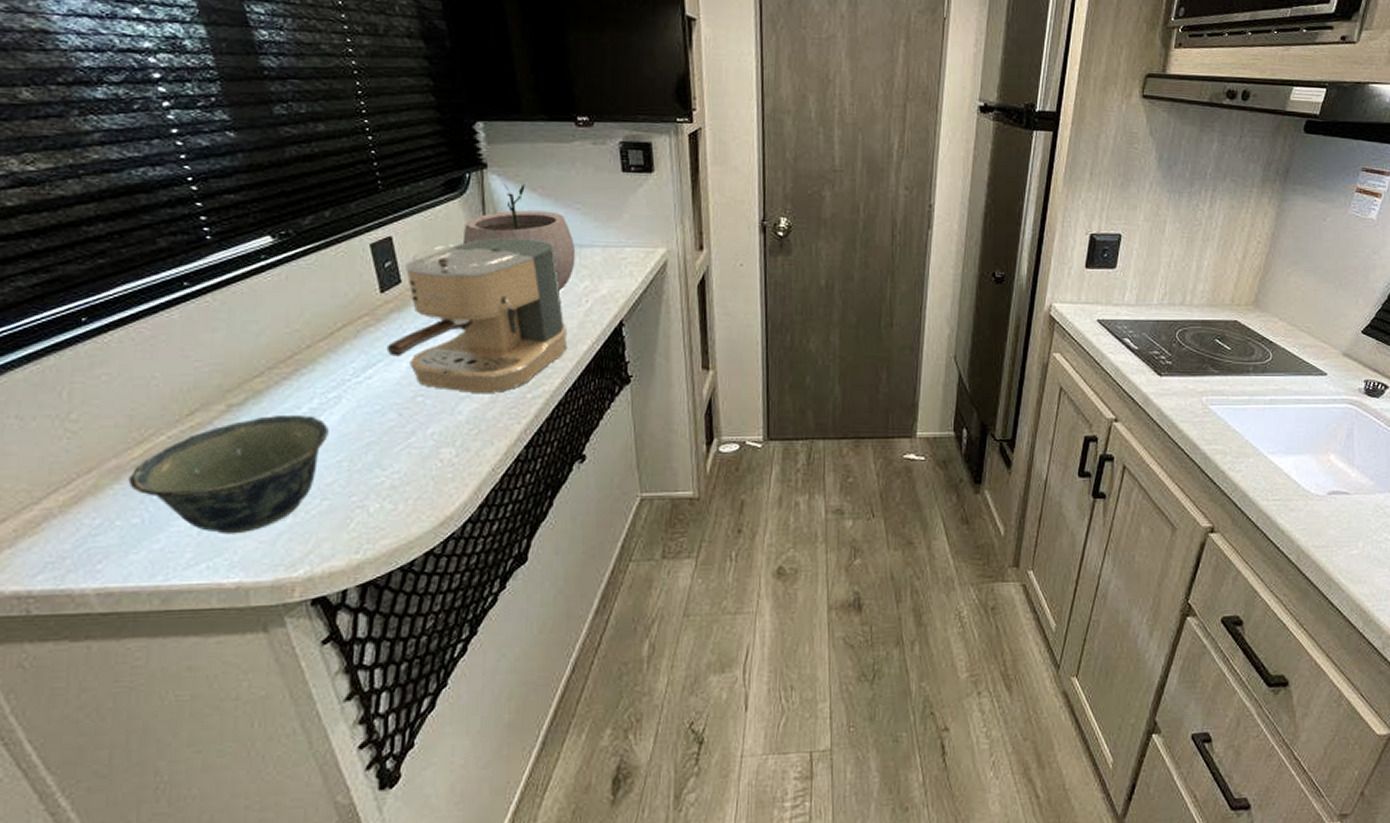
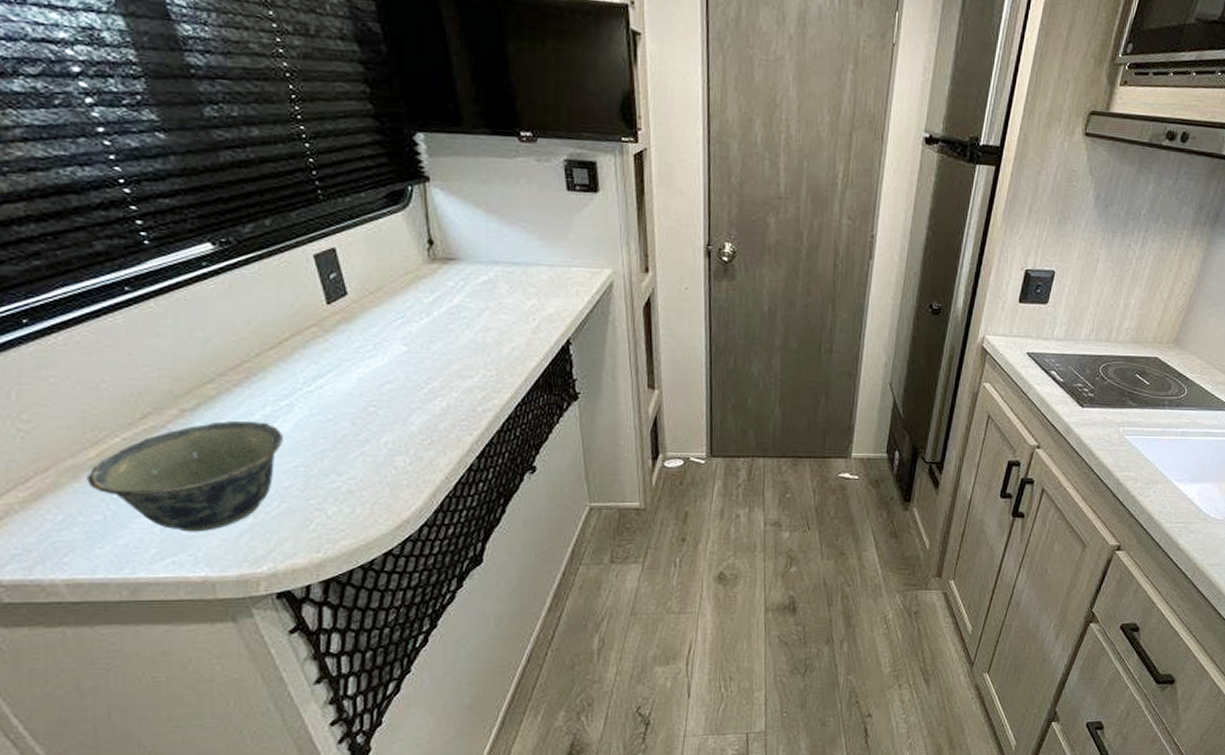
coffee maker: present [386,238,568,393] -> none [336,253,516,405]
plant pot: present [462,183,576,292] -> none [407,198,522,309]

